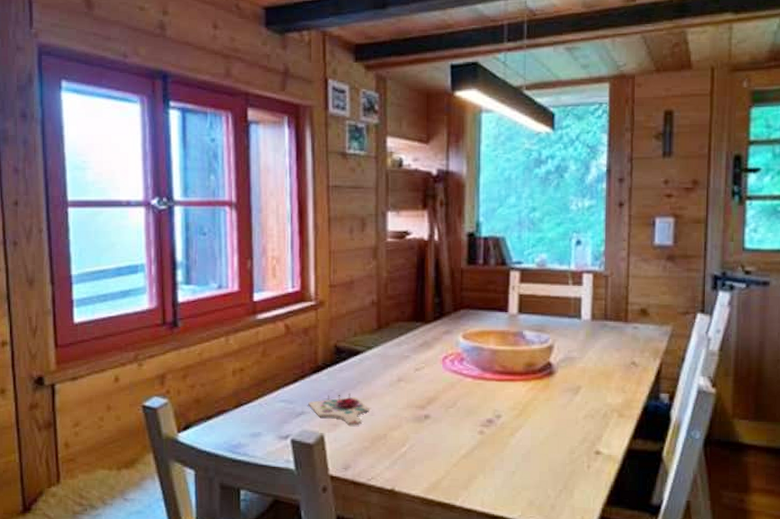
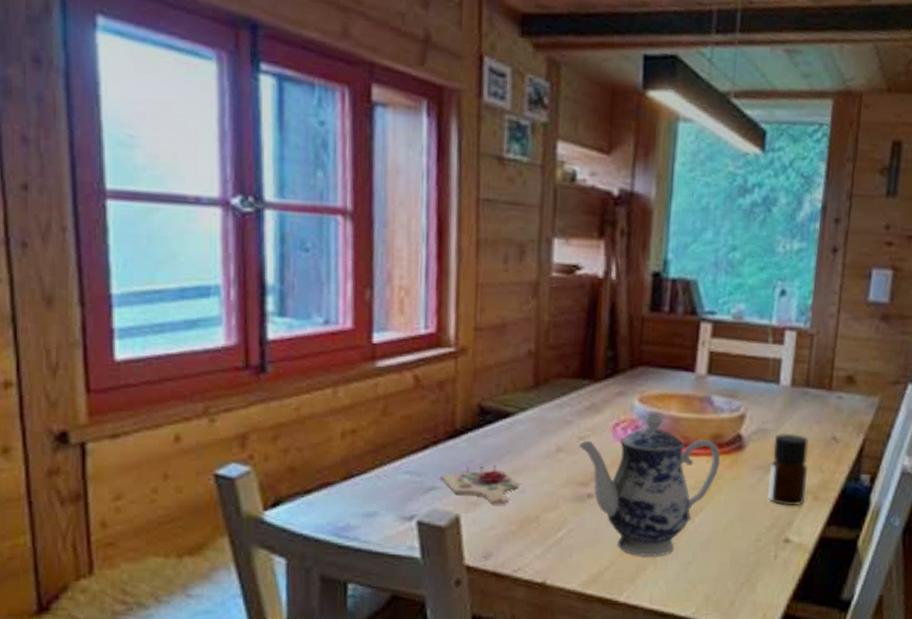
teapot: none [416,346,535,467] -> present [579,412,721,557]
bottle: none [578,359,611,422] -> present [768,432,809,505]

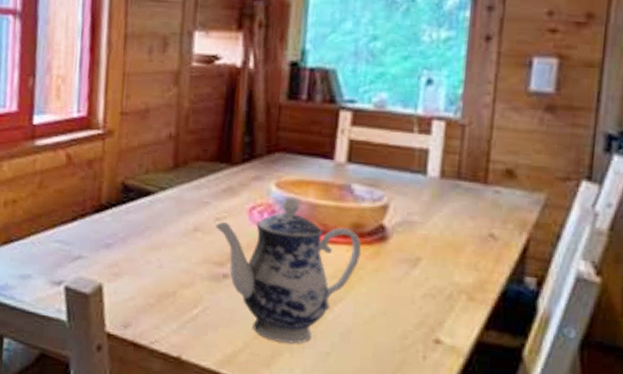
cutting board: present [441,464,519,505] -> none [87,239,158,278]
bottle: present [768,432,809,505] -> none [415,226,461,305]

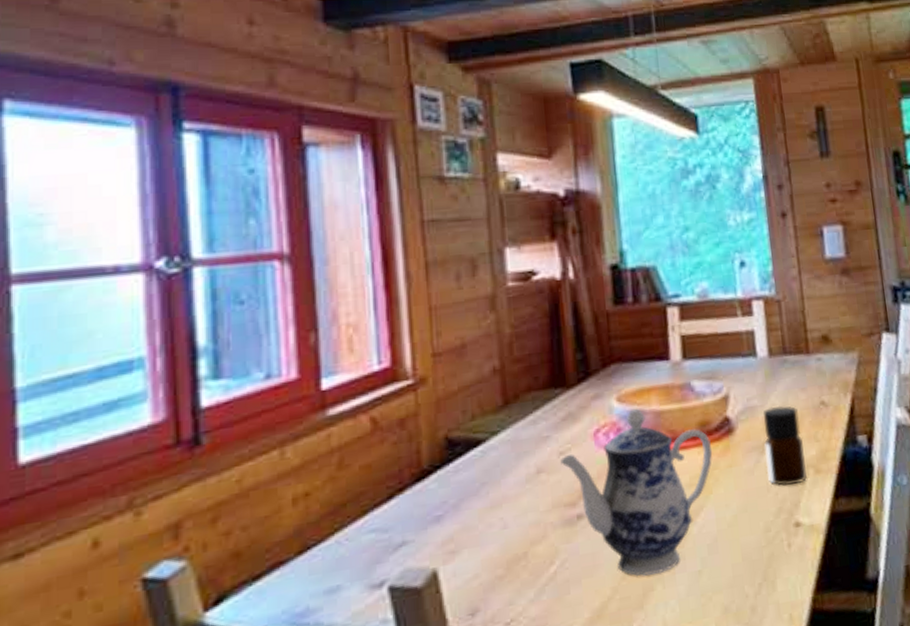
bottle: none [415,226,461,305] -> present [762,405,807,486]

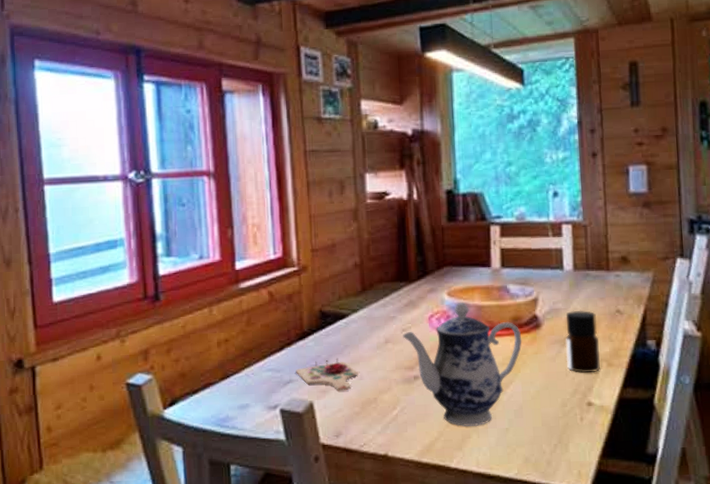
cutting board: none [411,501,500,549] -> present [296,358,358,391]

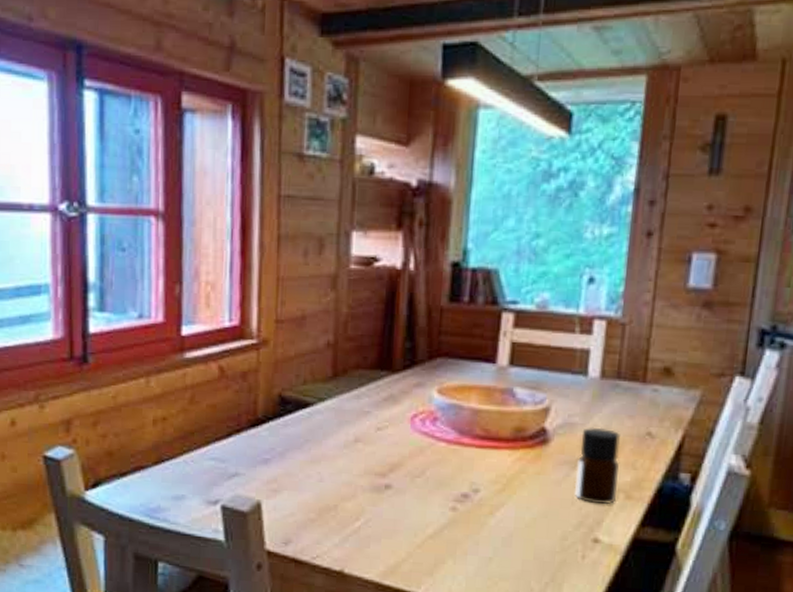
cutting board: present [296,358,358,391] -> none [243,453,318,493]
teapot: present [403,303,522,426] -> none [377,403,524,551]

